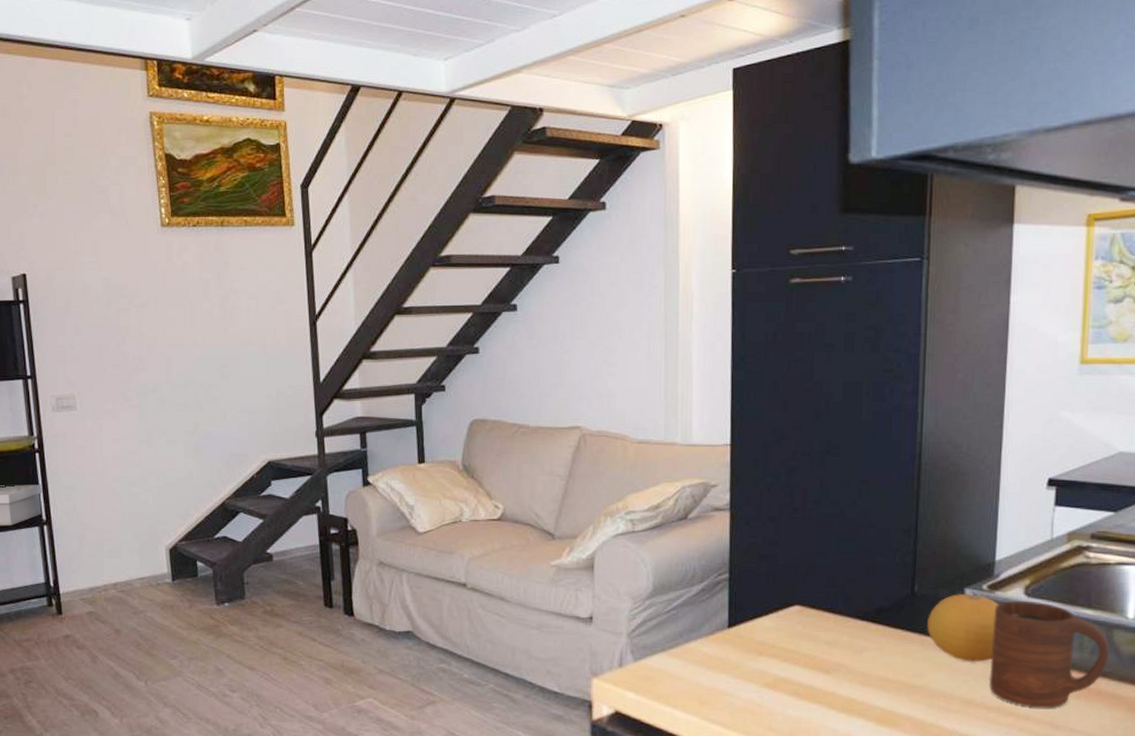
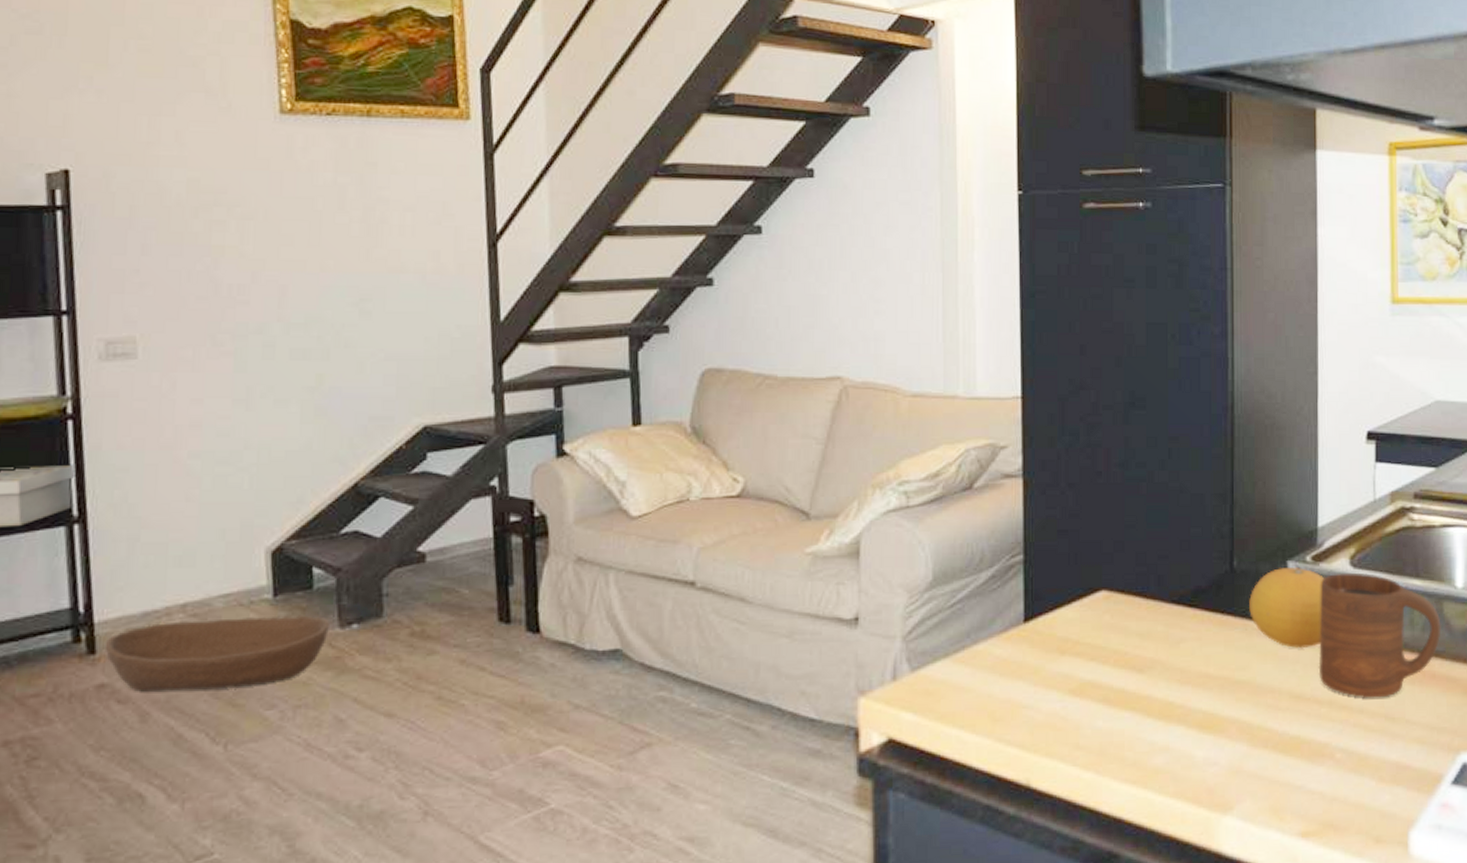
basket: none [67,594,209,643] -> present [104,615,329,692]

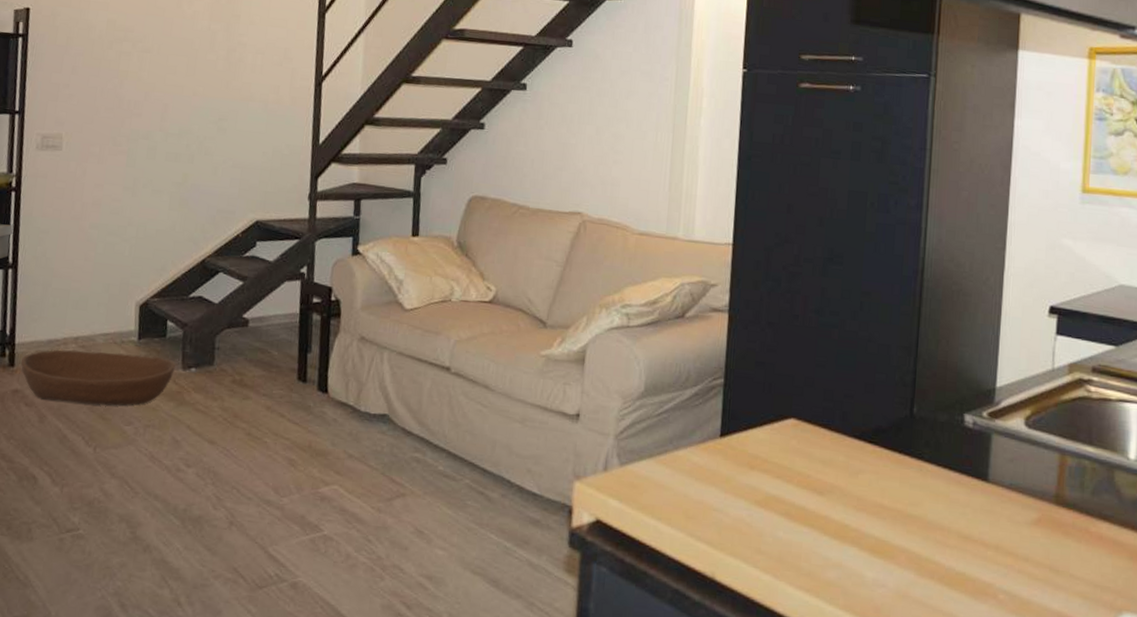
fruit: present [1249,566,1325,649] -> none [925,419,1000,495]
cup: present [1318,572,1441,699] -> none [987,431,1112,550]

